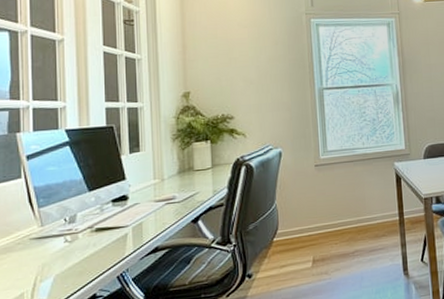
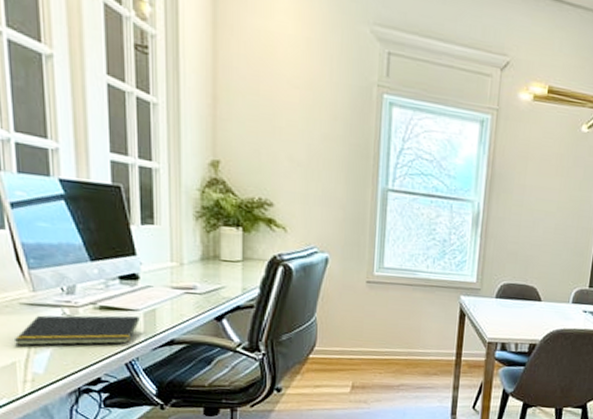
notepad: none [23,231,129,278] -> present [13,315,140,346]

